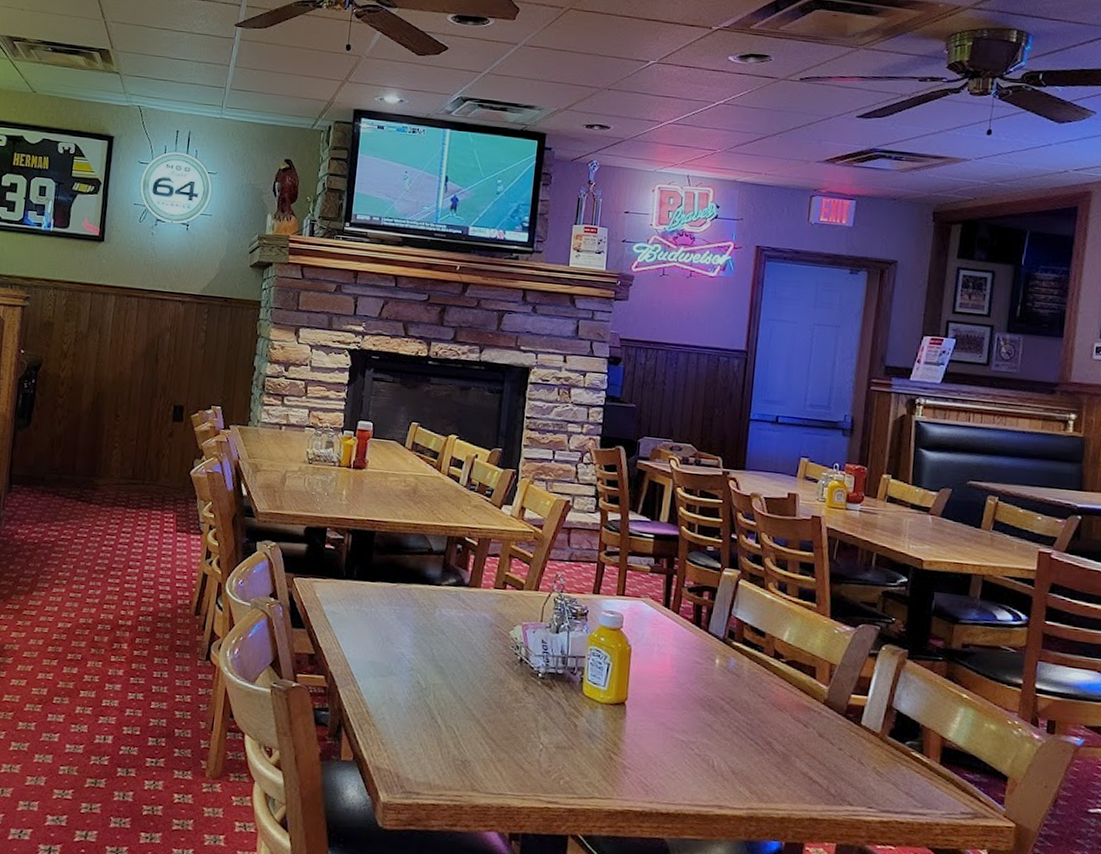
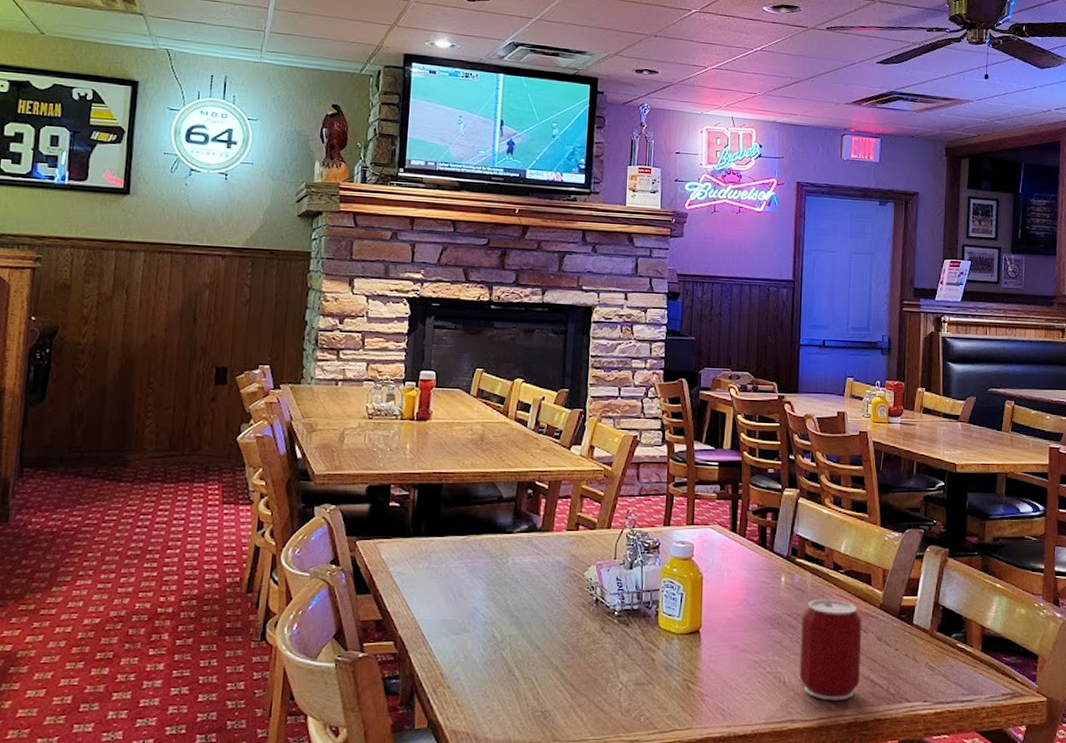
can: none [729,686,803,794] -> present [799,598,862,701]

